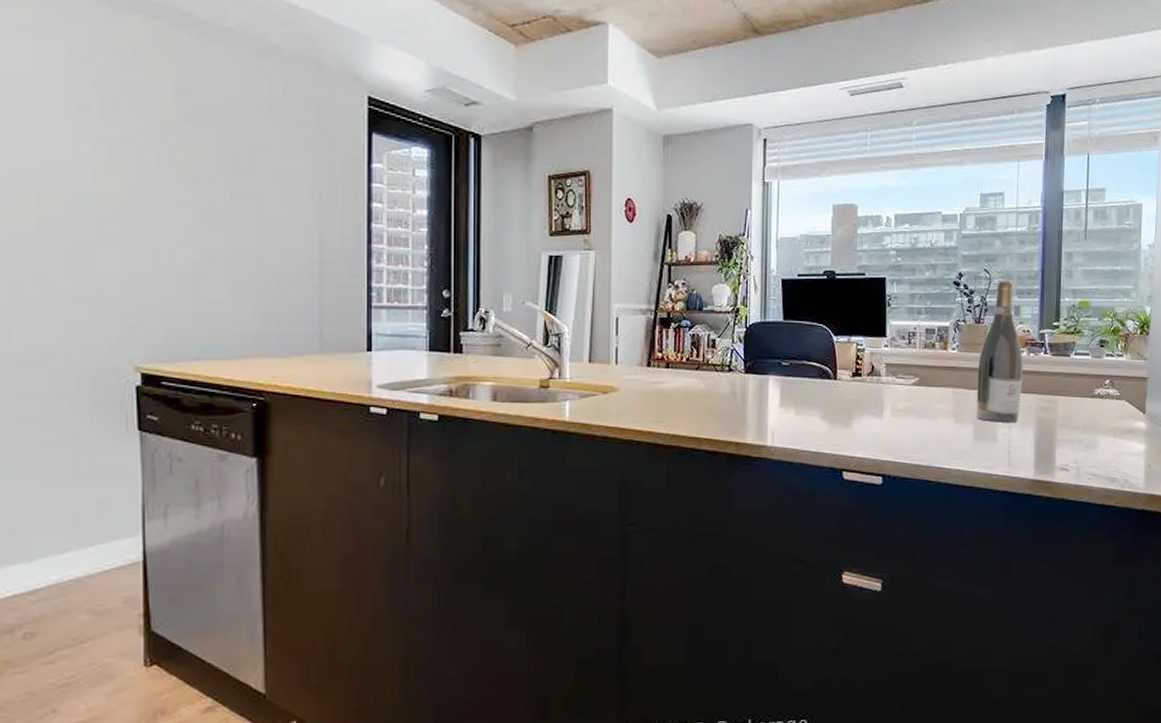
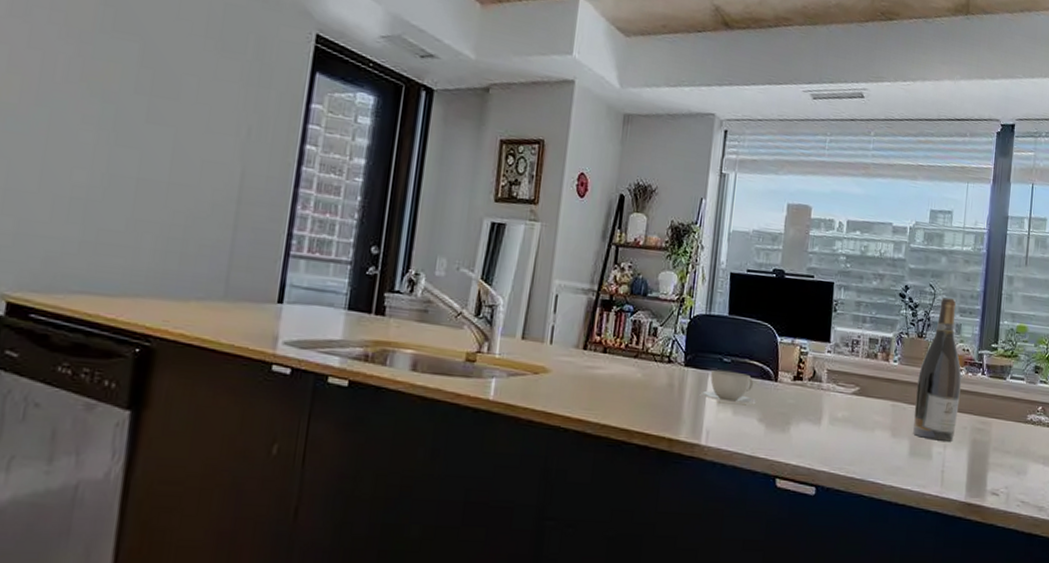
teacup: none [762,373,818,405] -> present [700,369,757,405]

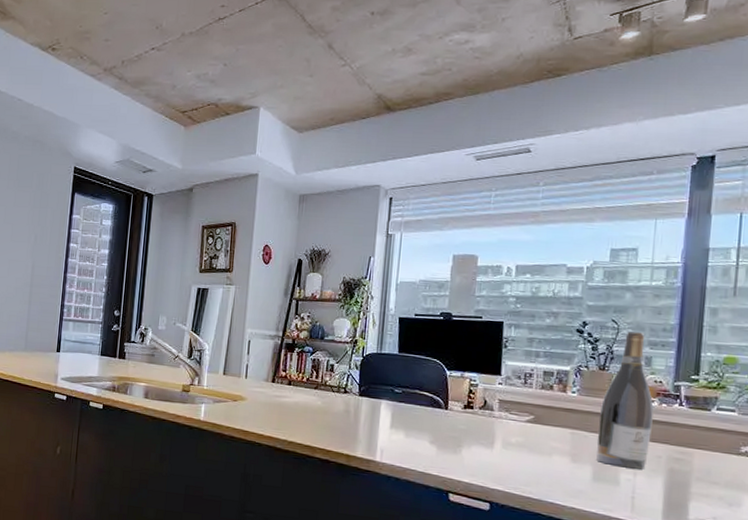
teacup: present [700,369,757,405] -> none [373,399,428,429]

